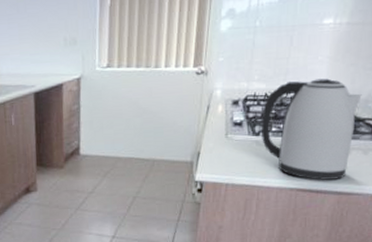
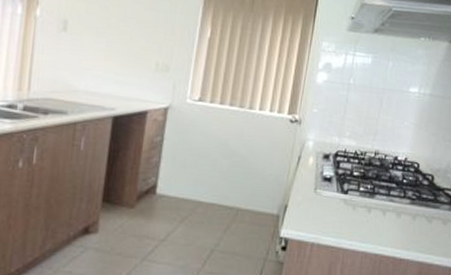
kettle: present [260,78,362,180] -> none [349,141,442,248]

